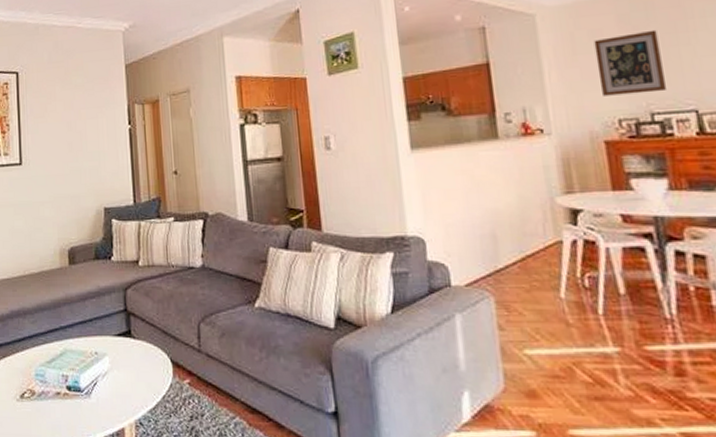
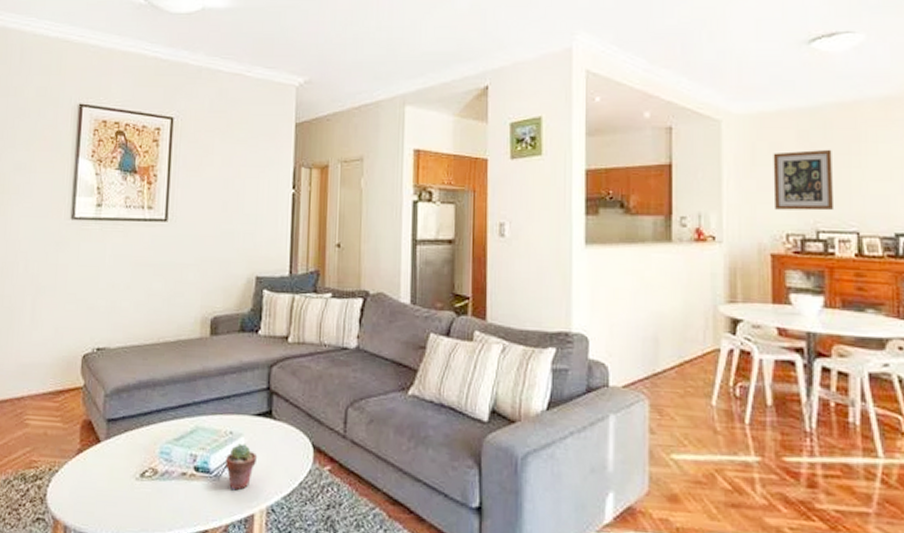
potted succulent: none [94,363,122,407] -> present [226,443,258,491]

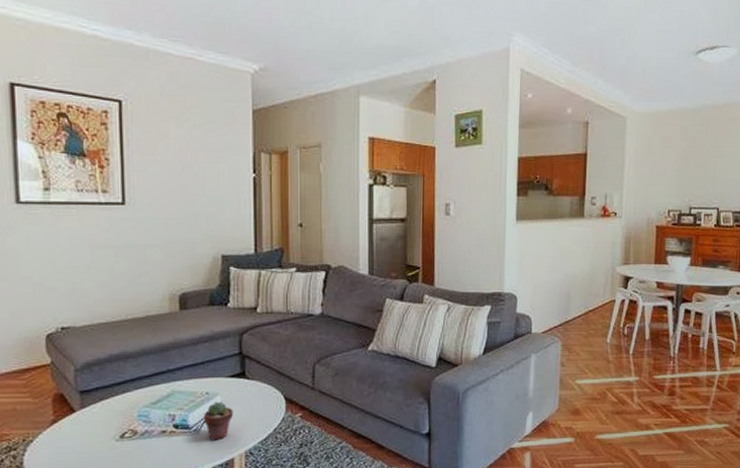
wall art: present [773,149,835,211] -> none [661,142,706,192]

